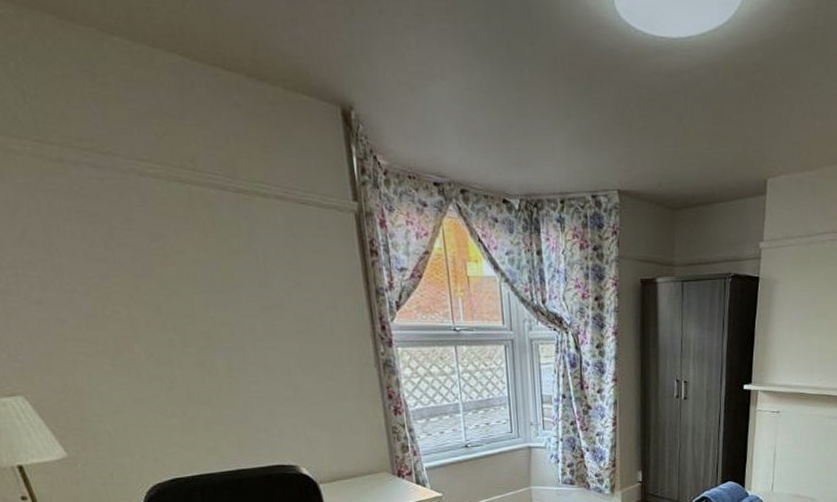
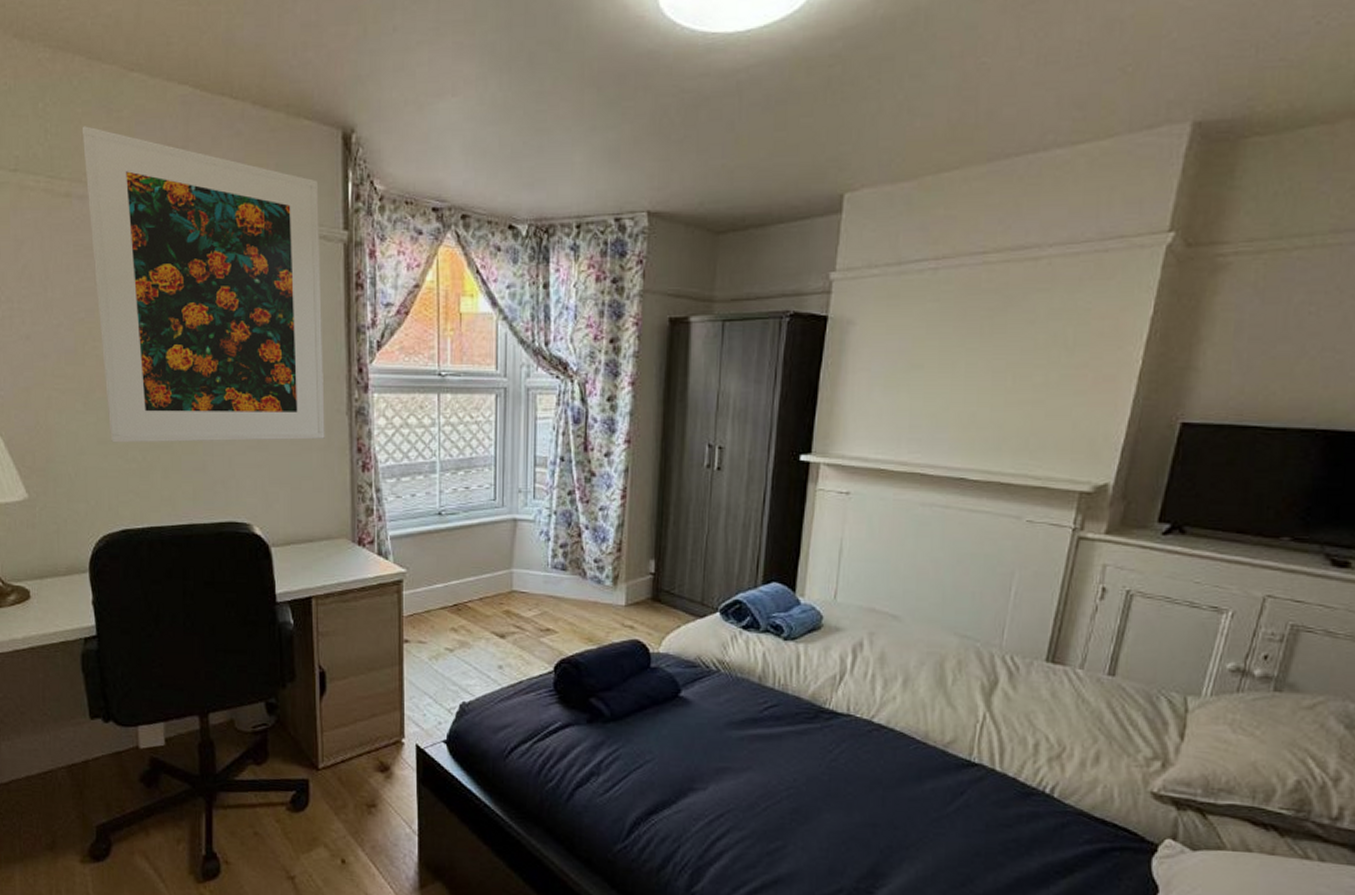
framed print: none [64,90,357,401] -> present [81,126,325,443]

